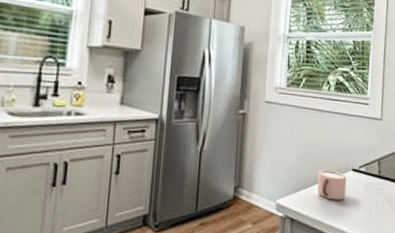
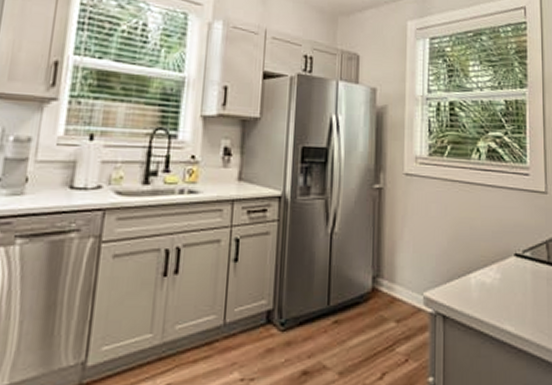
mug: present [317,169,347,200] -> none [472,255,509,293]

